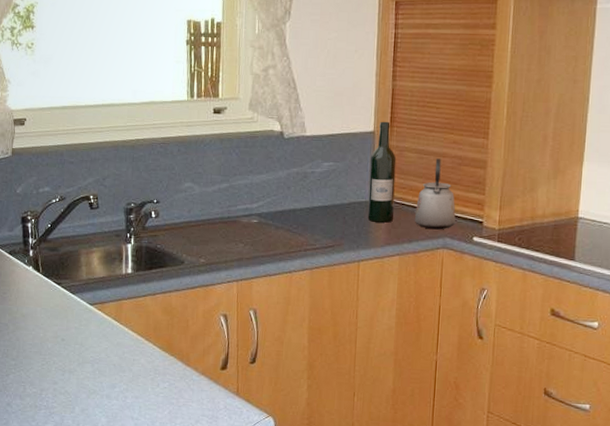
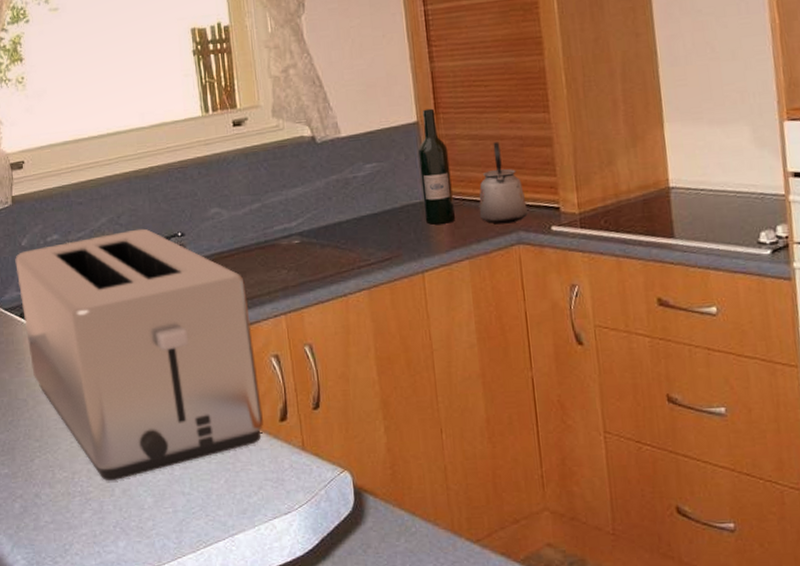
toaster: none [9,191,208,400] -> present [15,228,264,480]

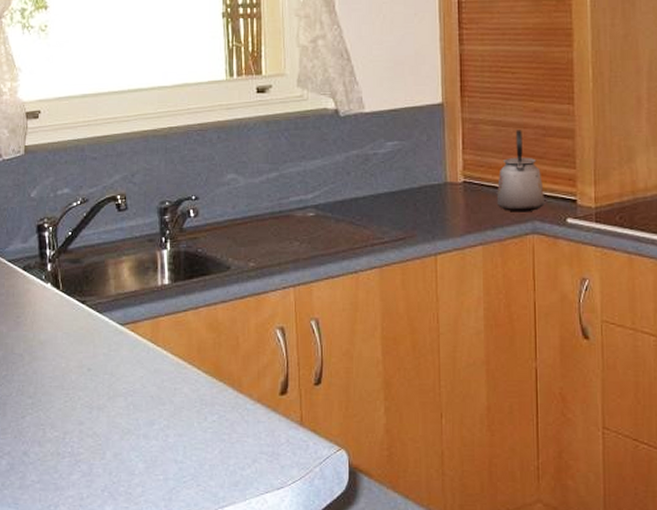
toaster: present [15,228,264,480] -> none [23,189,264,443]
wine bottle: present [417,108,456,225] -> none [440,91,473,207]

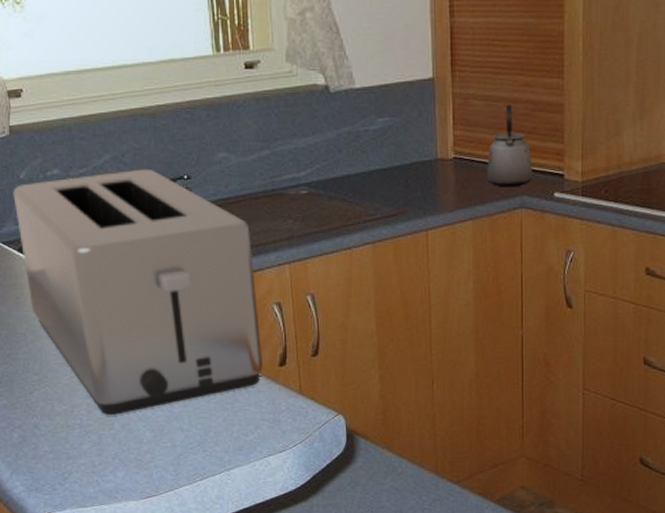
toaster: none [23,189,264,443] -> present [13,169,264,415]

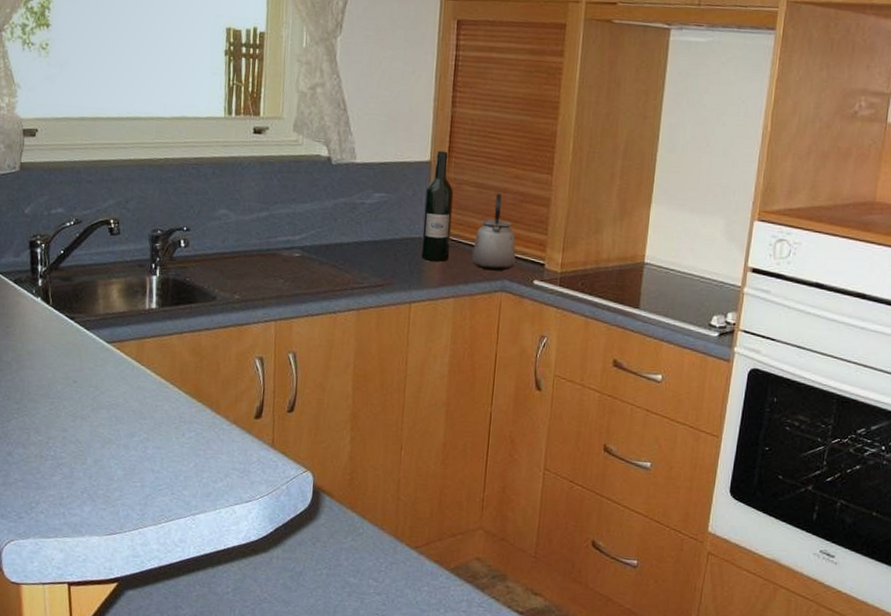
toaster: present [13,169,264,415] -> none [16,216,242,450]
wine bottle: none [430,65,463,184] -> present [421,150,454,262]

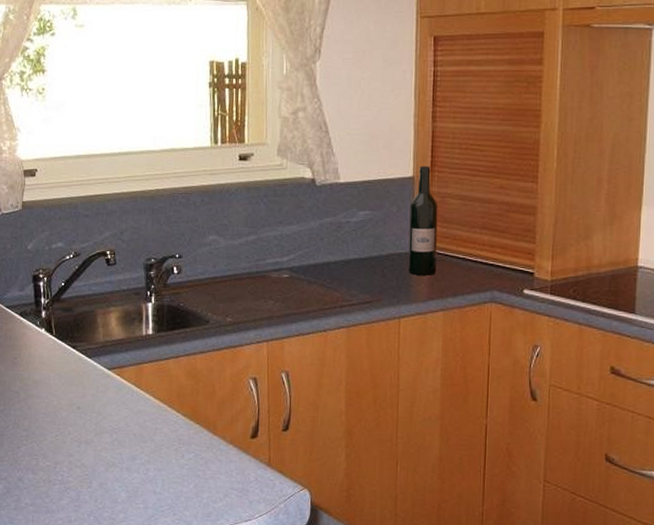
kettle: present [471,193,516,271] -> none [459,205,504,282]

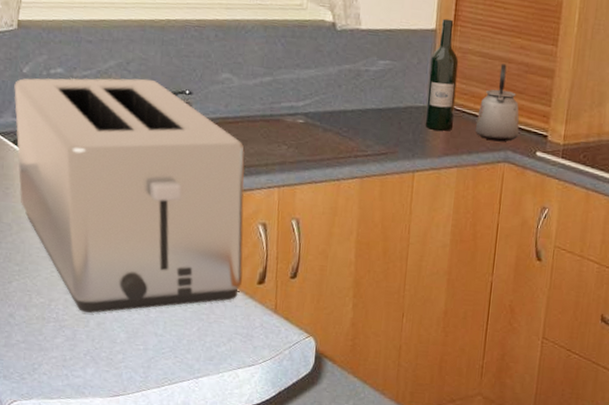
toaster: none [20,246,236,474] -> present [14,78,246,313]
kettle: none [459,205,504,282] -> present [475,64,520,142]

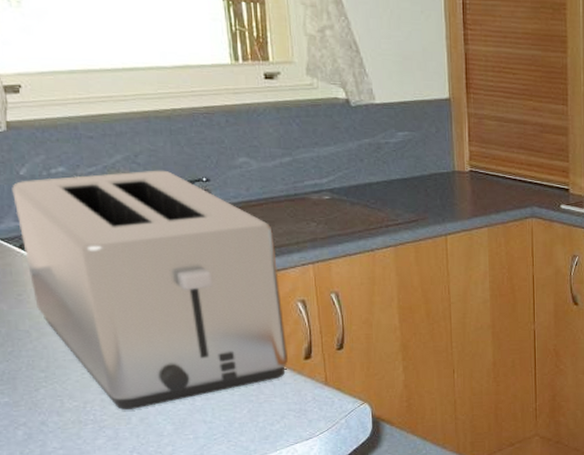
wine bottle: present [425,18,459,131] -> none [447,87,479,194]
kettle: present [475,64,520,142] -> none [500,126,542,199]

